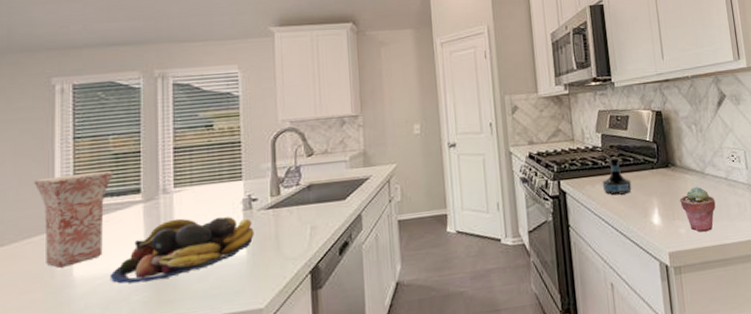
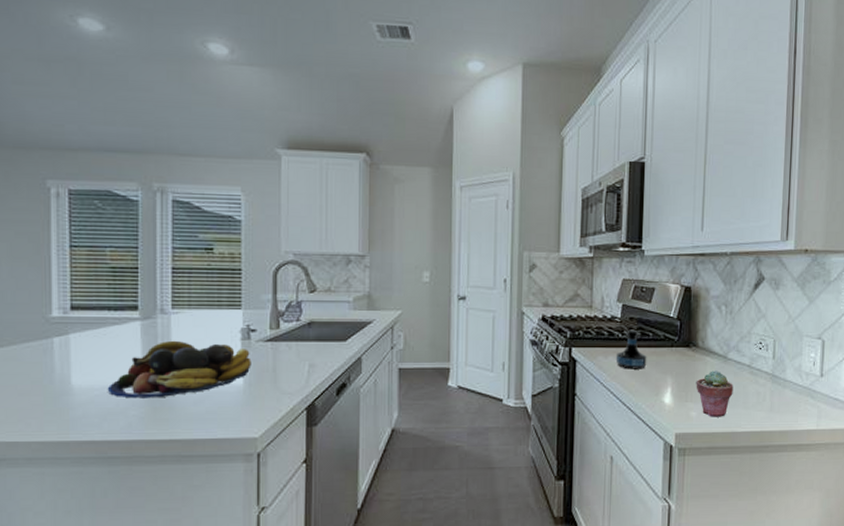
vase: present [33,171,115,268] -> none [30,283,112,374]

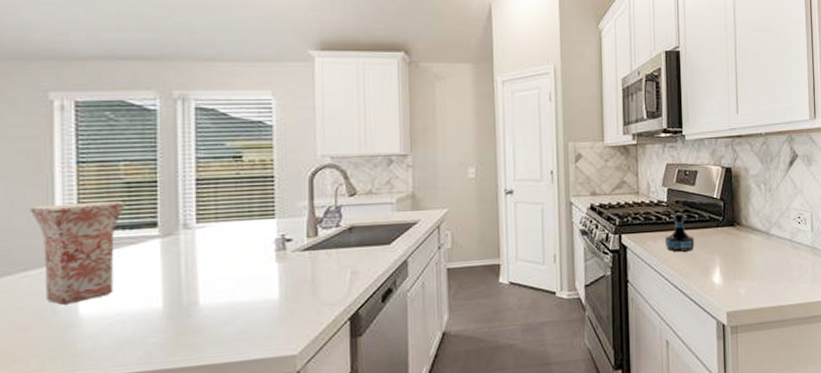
vase: none [30,283,112,374] -> present [29,201,127,305]
fruit bowl: present [107,340,251,399] -> none [121,256,288,325]
potted succulent: present [696,371,733,417] -> none [742,247,778,293]

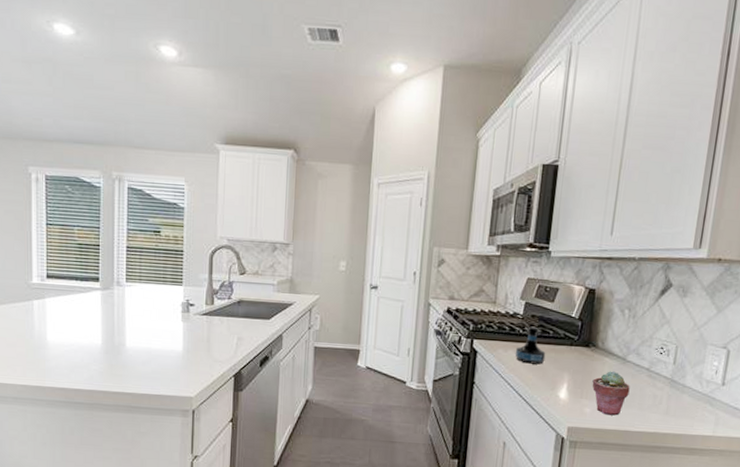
vase: present [29,201,127,305] -> none [16,255,79,332]
potted succulent: none [742,247,778,293] -> present [592,371,630,416]

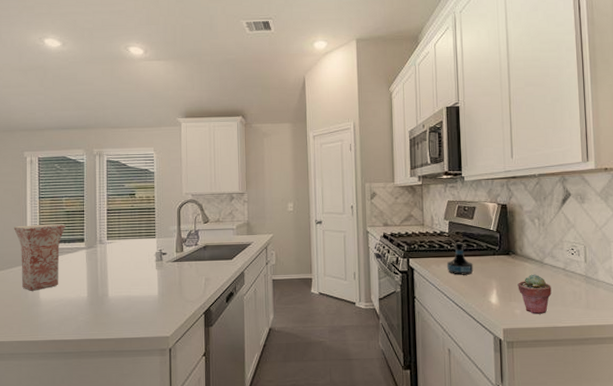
vase: none [16,255,79,332] -> present [13,223,67,291]

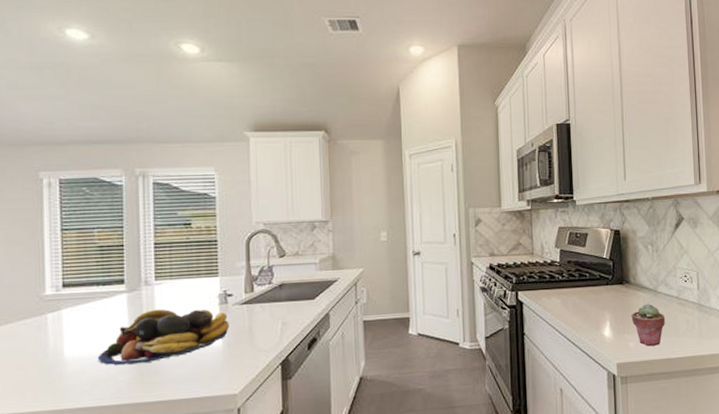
vase: present [13,223,67,291] -> none [25,261,100,348]
fruit bowl: none [63,263,164,308] -> present [97,309,229,366]
tequila bottle: present [446,242,474,275] -> none [558,271,586,308]

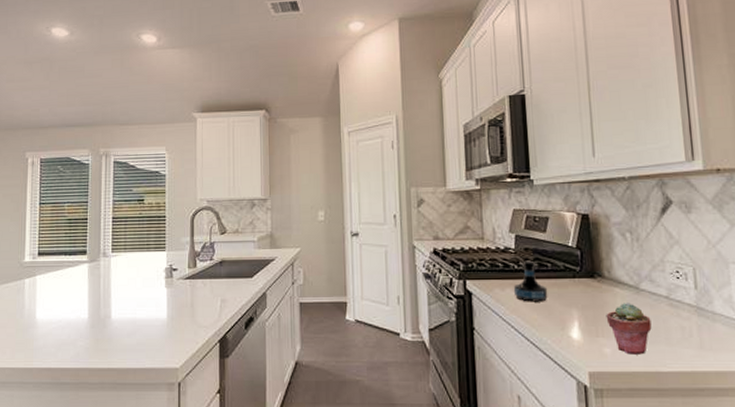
fruit bowl: present [97,309,229,366] -> none [62,279,173,331]
tequila bottle: none [558,271,586,308] -> present [513,260,548,302]

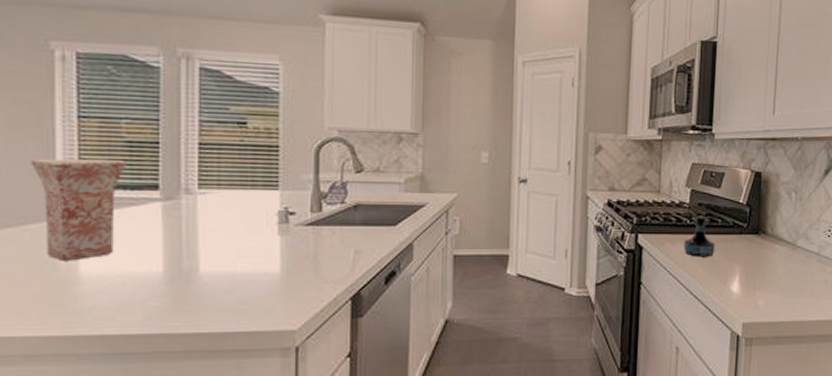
vase: none [11,233,68,310] -> present [30,158,128,261]
potted succulent: present [606,303,652,355] -> none [764,258,802,306]

